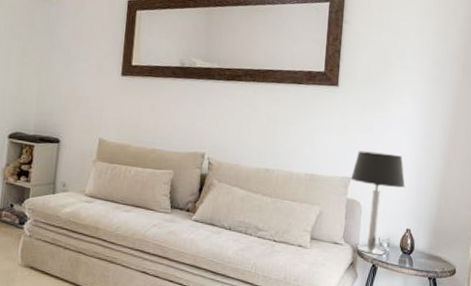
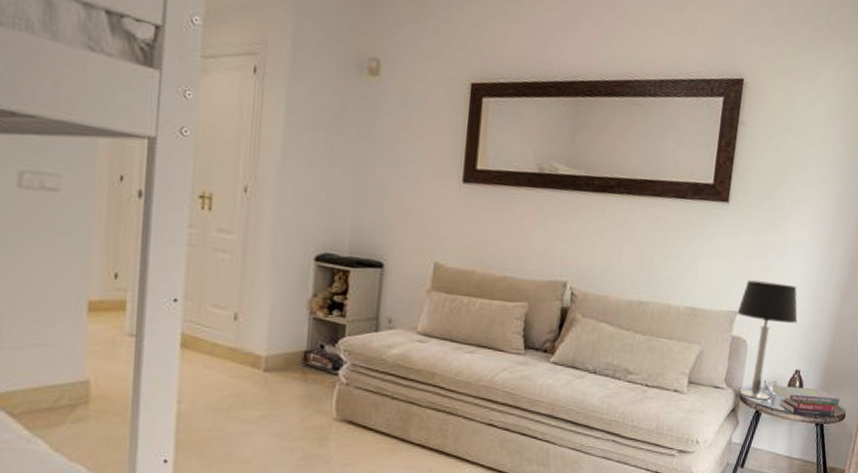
books: none [387,242,449,272] -> present [773,385,840,417]

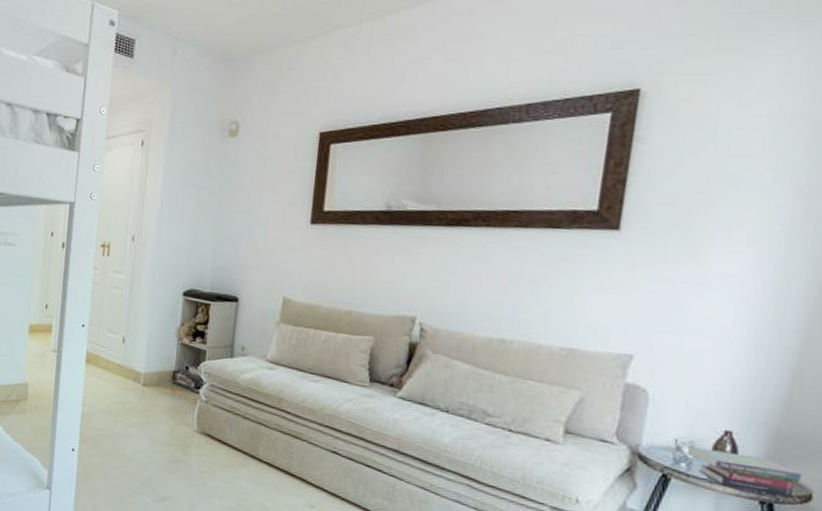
table lamp: present [737,280,798,400] -> none [633,319,728,463]

